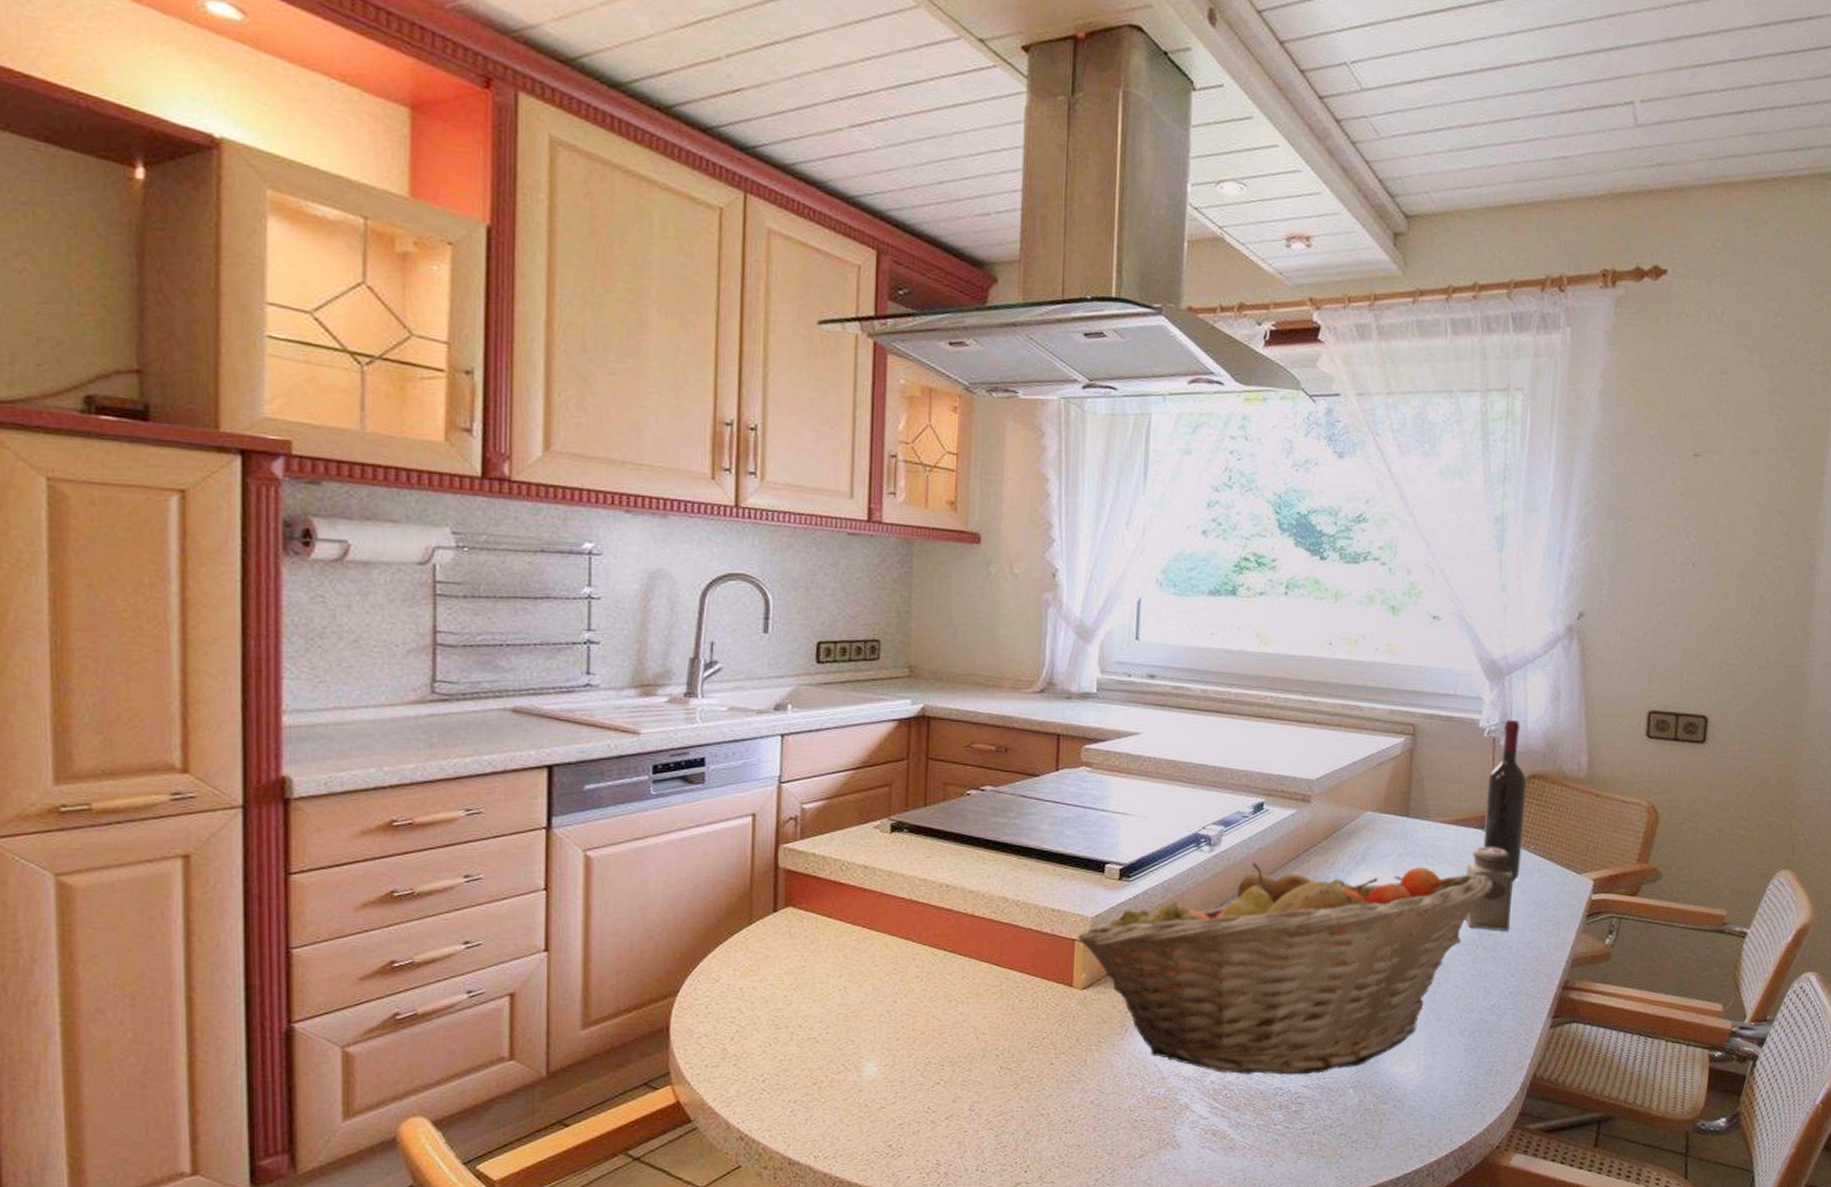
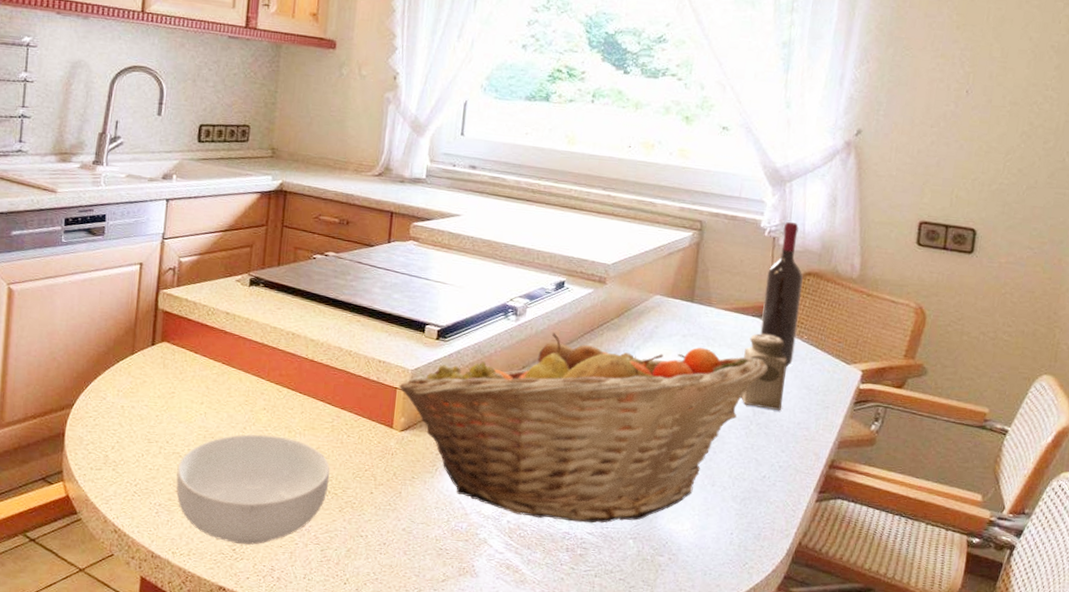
cereal bowl: none [814,1007,1001,1139] -> present [176,434,330,545]

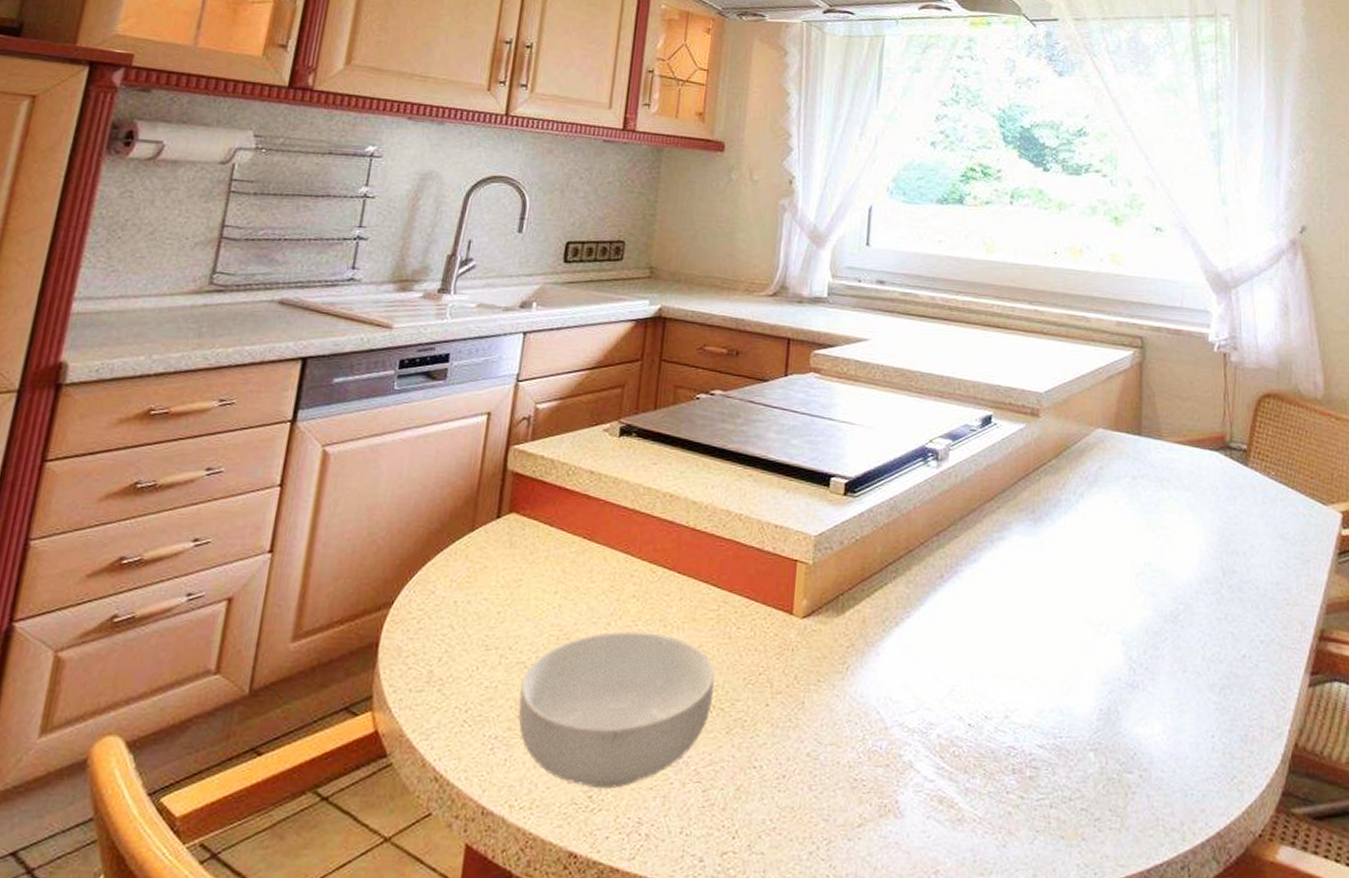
fruit basket: present [399,333,768,524] -> none [800,480,1233,732]
salt shaker: present [741,333,787,410] -> none [1205,471,1256,568]
wine bottle: present [760,221,803,367] -> none [1220,334,1263,511]

